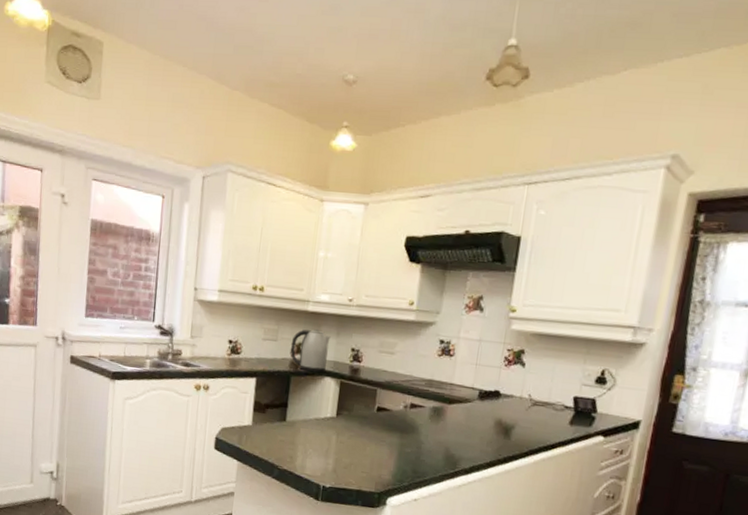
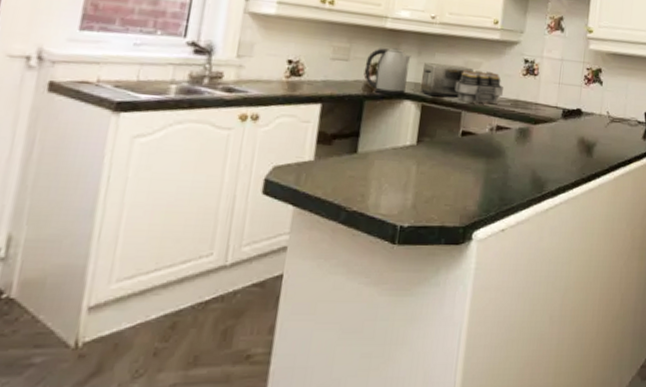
toaster: none [339,343,389,376] -> present [420,62,473,97]
spice rack: none [370,350,418,384] -> present [454,69,503,105]

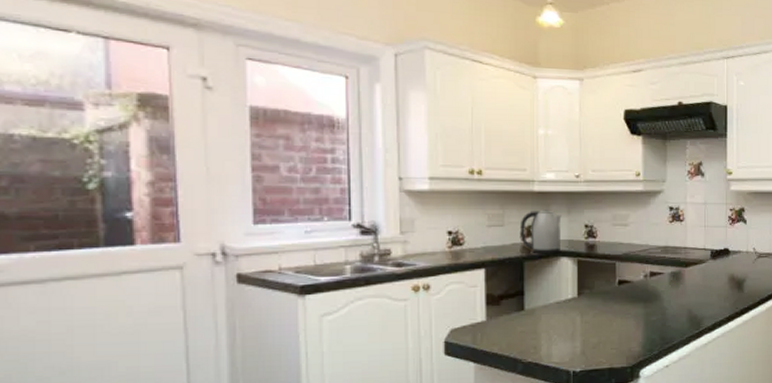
toaster: present [420,62,473,97] -> none [574,219,622,251]
spice rack: present [454,69,503,105] -> none [606,223,652,253]

